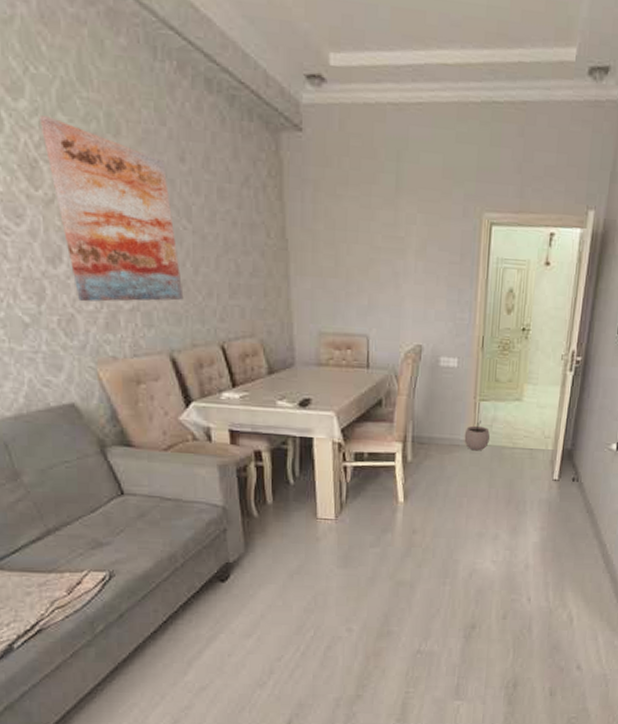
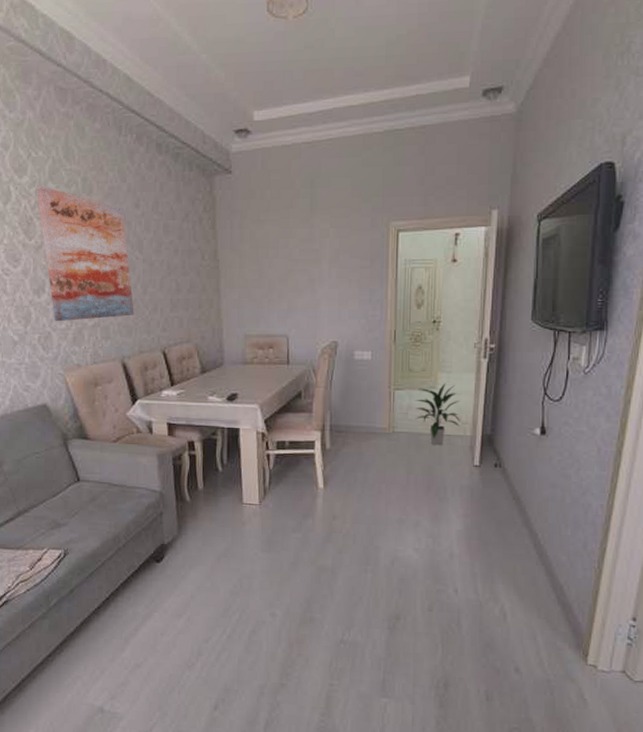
plant pot: present [464,420,490,451] -> none [380,408,406,438]
indoor plant: none [499,396,544,460] -> present [415,384,460,446]

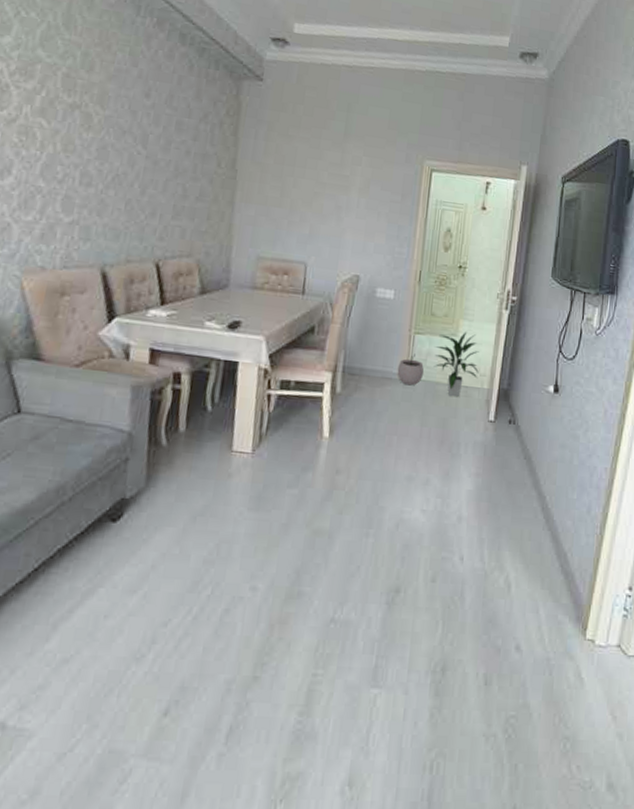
wall art: present [36,186,134,322] -> none [18,50,130,218]
plant pot: none [380,408,406,438] -> present [397,354,424,386]

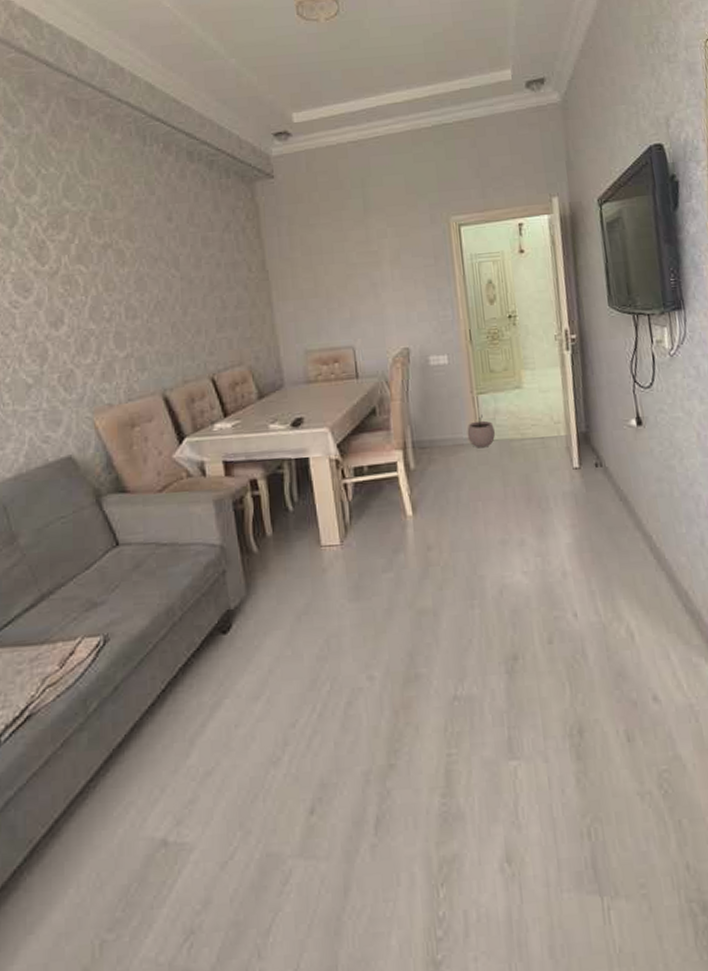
indoor plant: present [433,332,479,398] -> none [501,382,553,452]

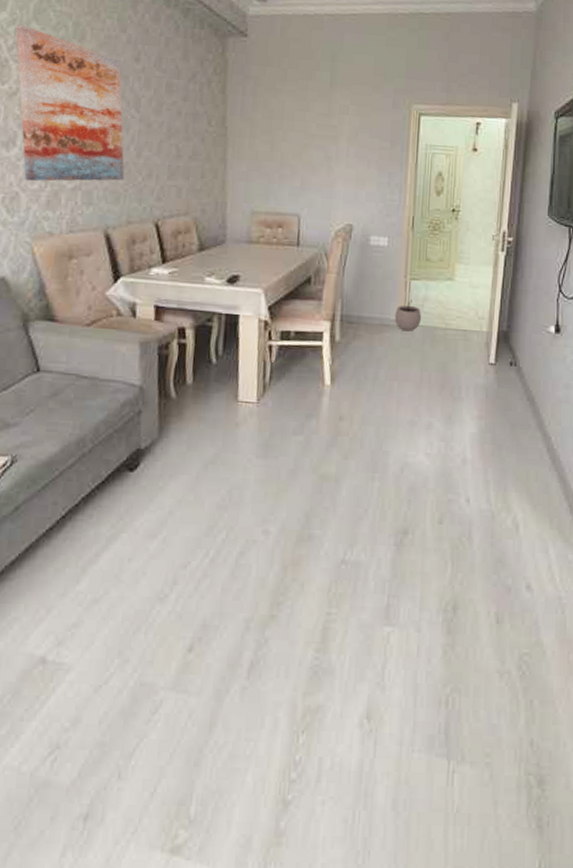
wall art: none [48,205,174,357] -> present [15,25,125,182]

